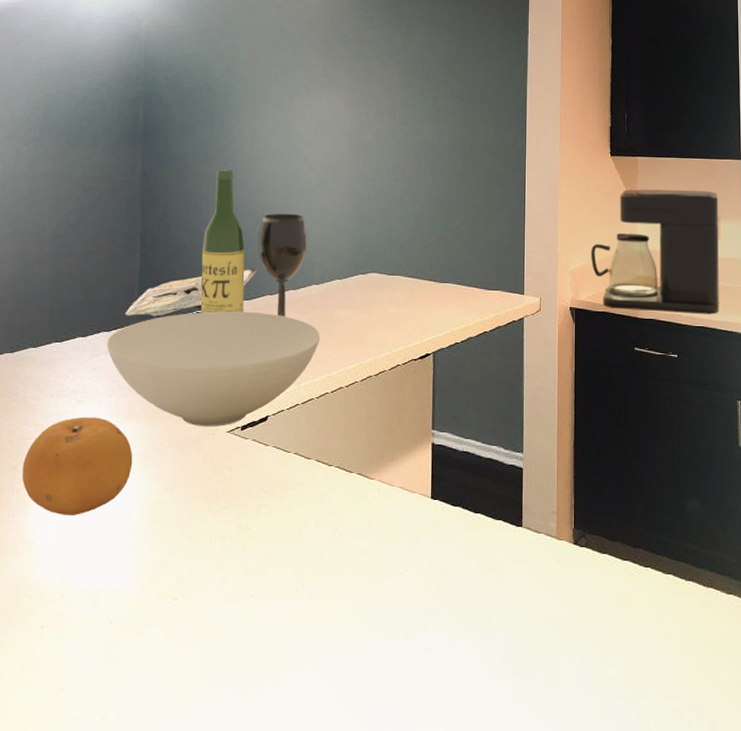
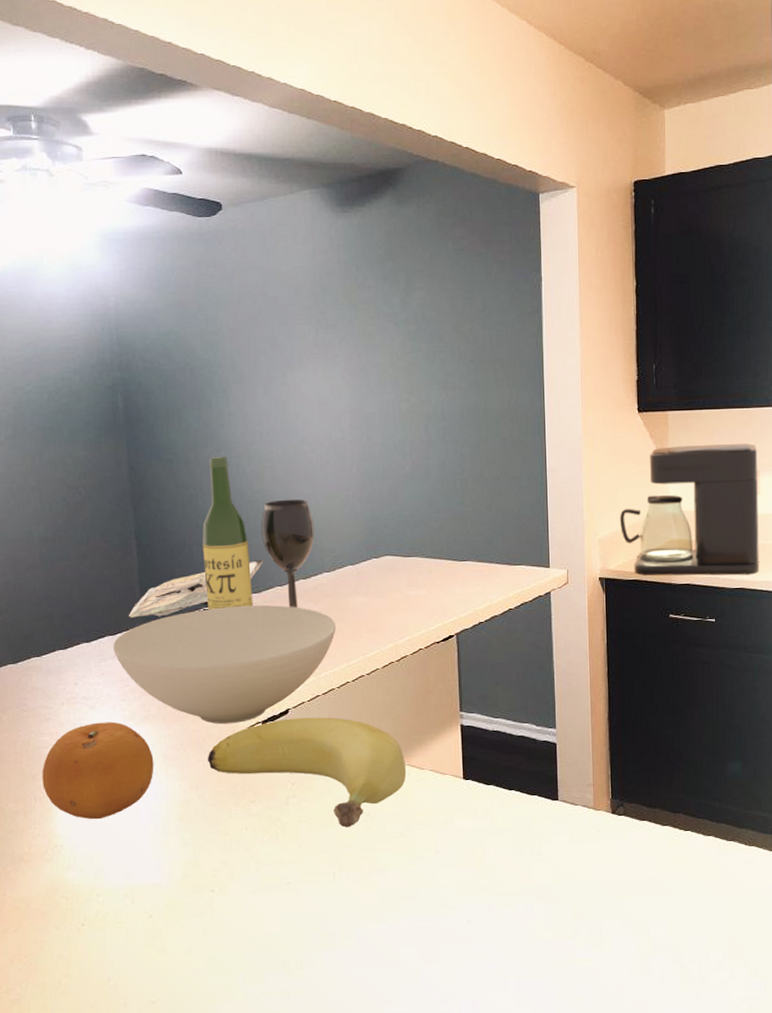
banana: none [185,425,376,541] -> present [208,717,406,828]

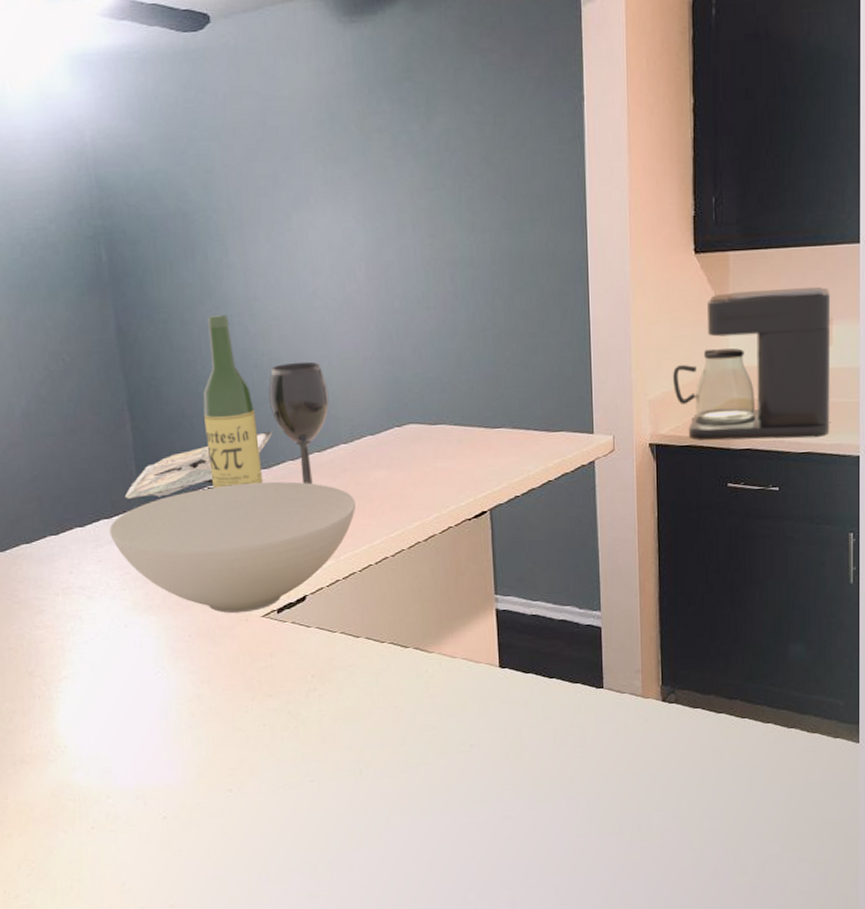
fruit: present [42,722,154,820] -> none [39,613,161,718]
banana: present [208,717,406,828] -> none [219,603,436,721]

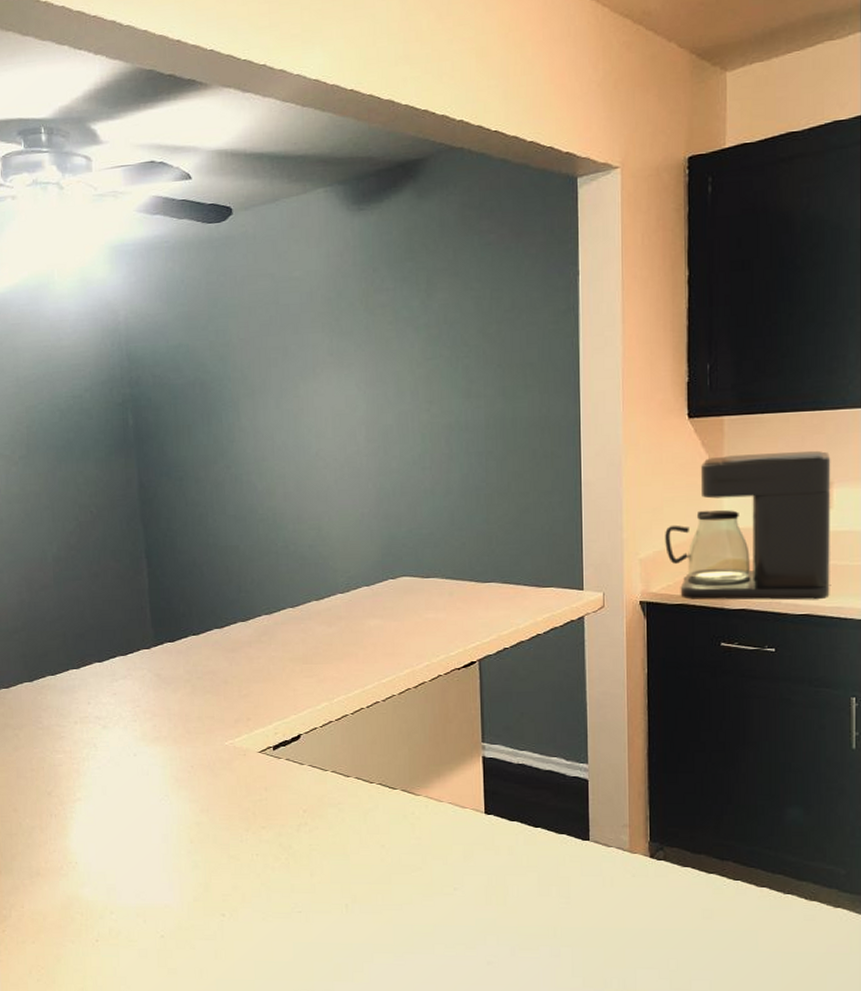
bowl: present [109,481,356,614] -> none [124,627,350,748]
magazine: present [124,430,273,499] -> none [139,579,275,638]
wine bottle: present [203,314,263,489] -> none [212,472,265,631]
wine glass: present [268,361,329,485] -> none [272,517,328,631]

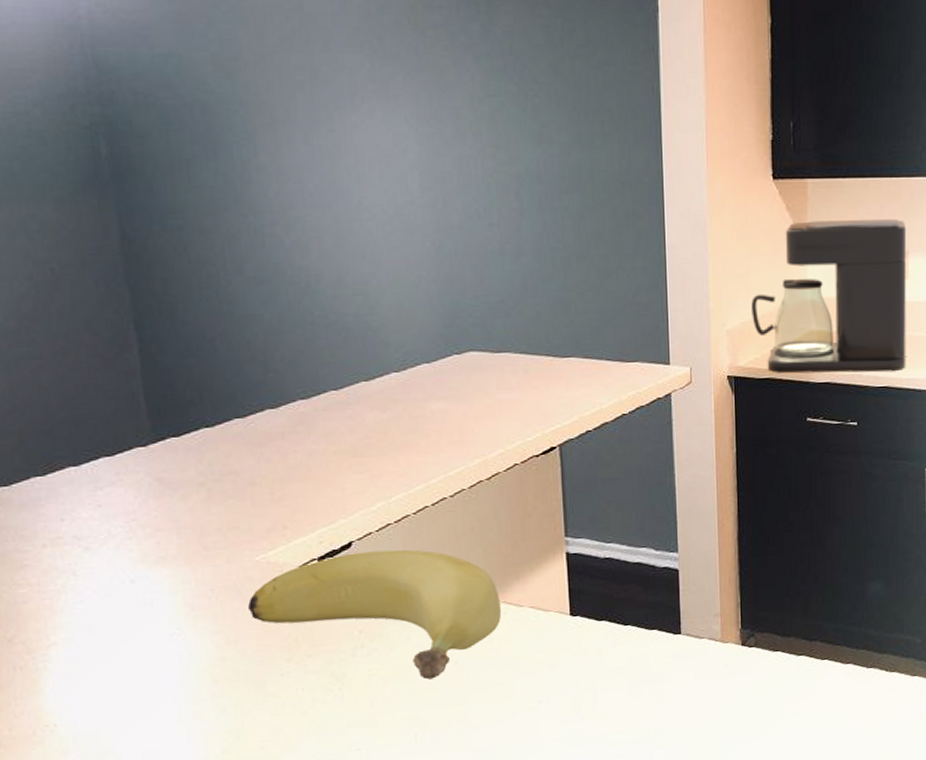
banana: none [218,744,423,858] -> present [248,549,501,680]

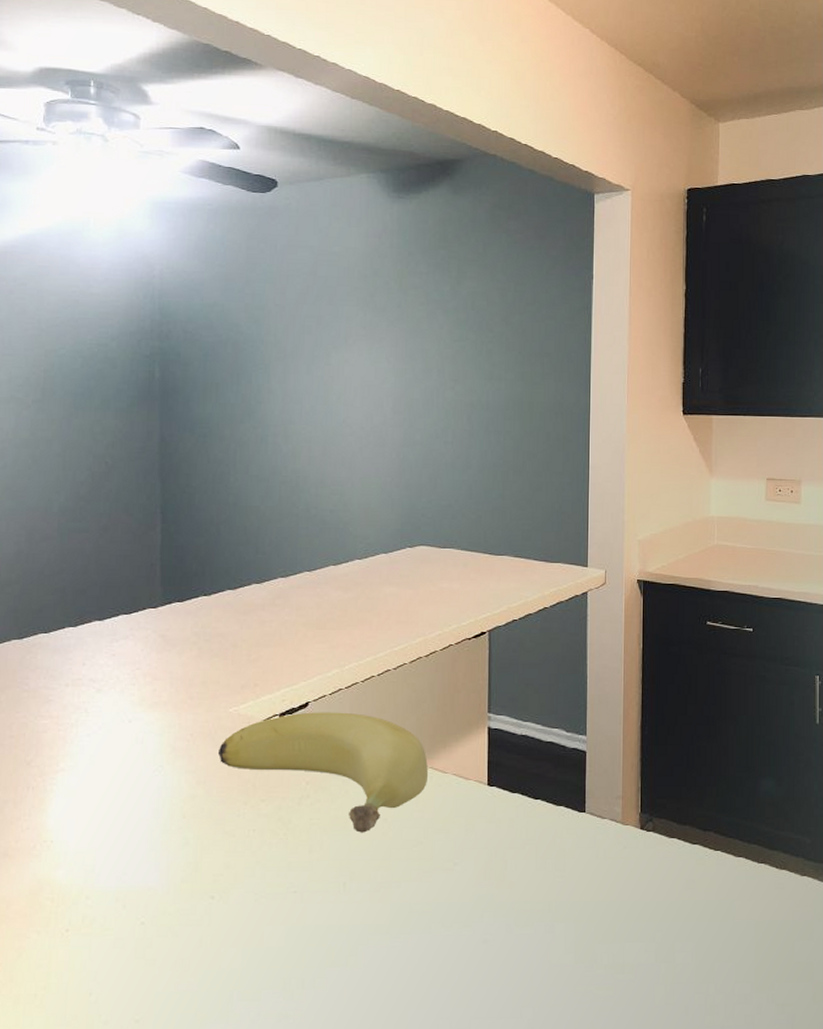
coffee maker: present [751,218,907,374] -> none [661,451,800,586]

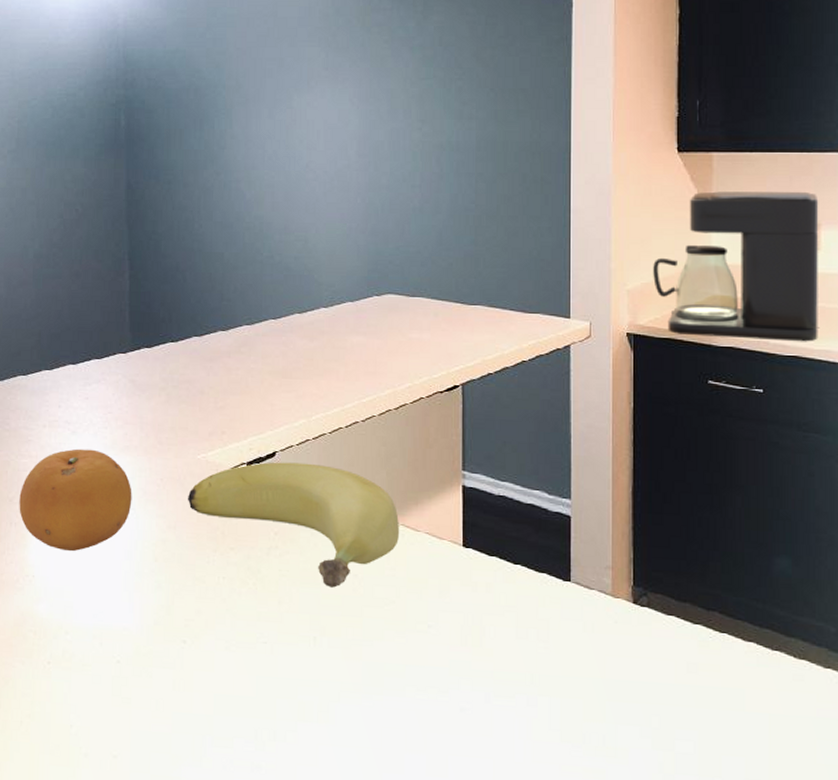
fruit: none [37,707,161,814] -> present [19,448,132,552]
coffee maker: none [661,451,800,586] -> present [653,191,819,342]

